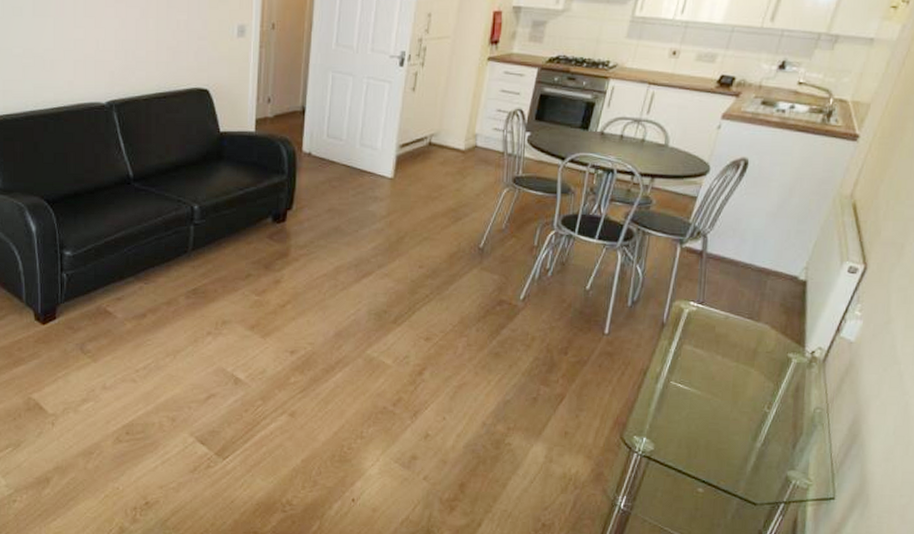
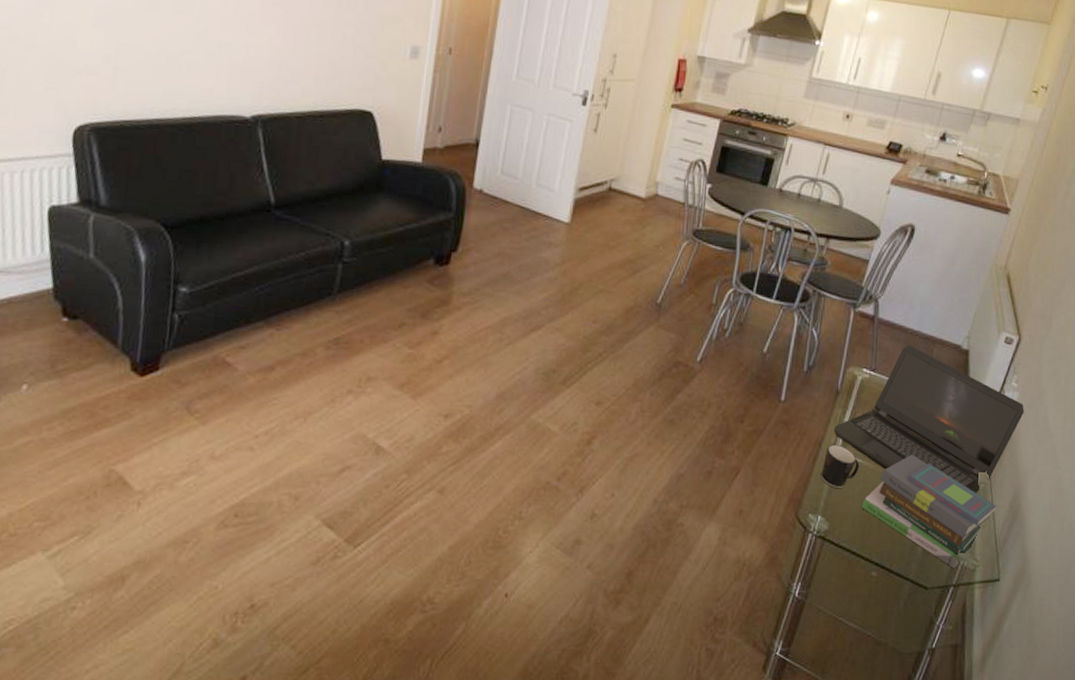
mug: none [646,373,685,414] -> present [821,444,859,489]
laptop computer: none [660,277,868,418] -> present [834,344,1024,493]
books: none [688,381,834,488] -> present [861,454,997,569]

